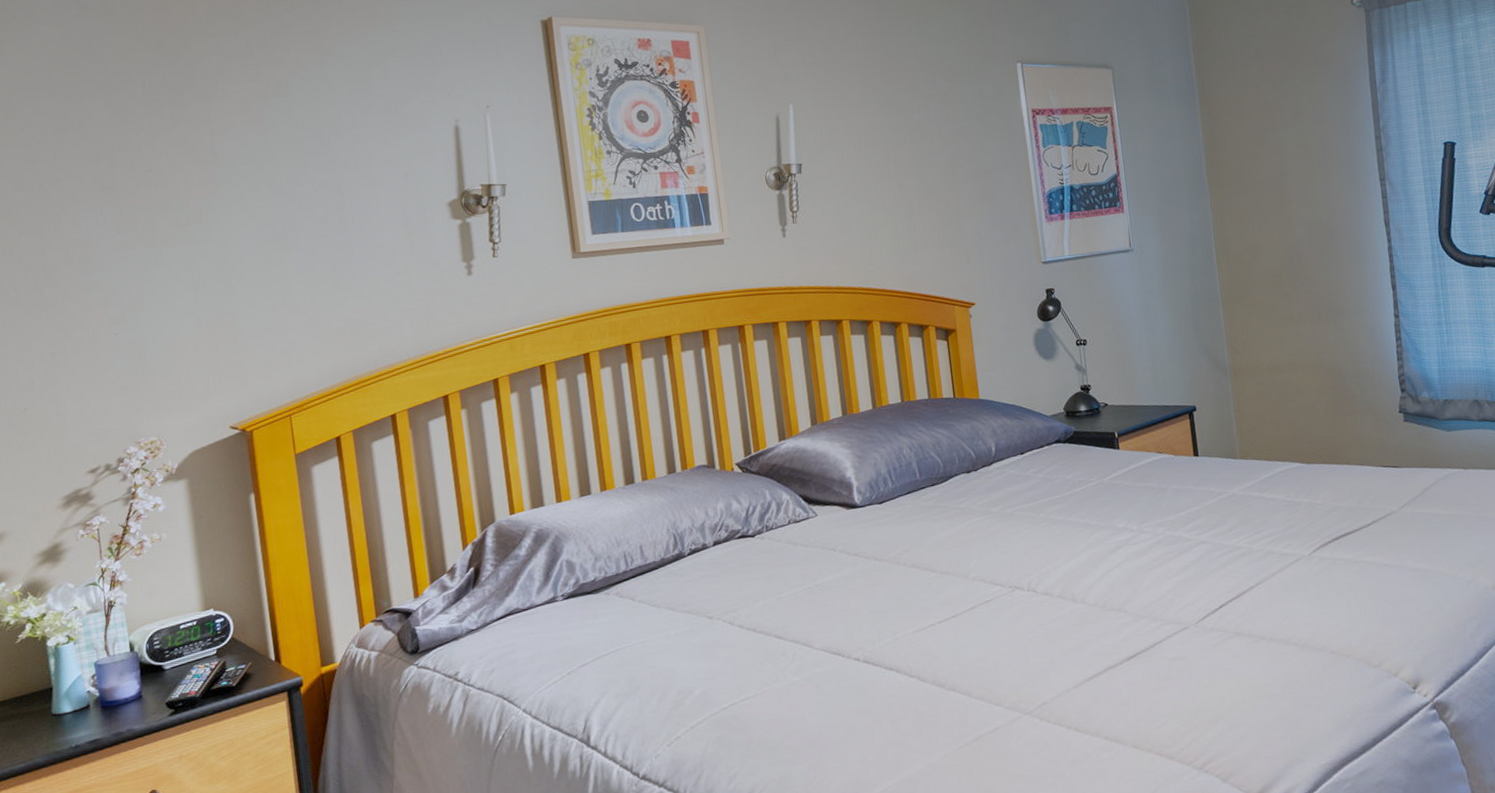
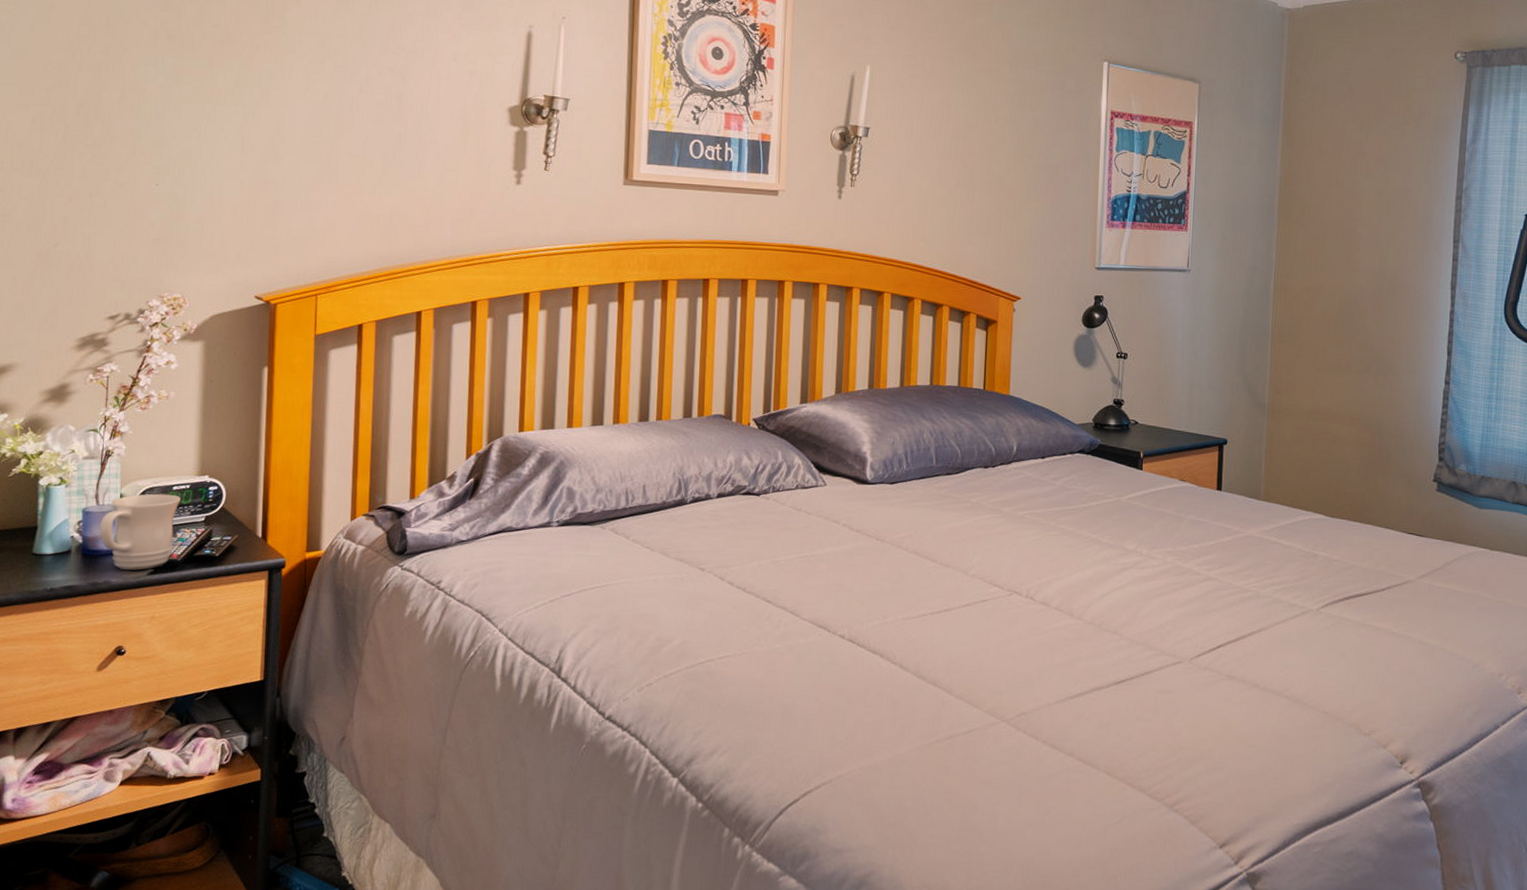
mug: none [114,633,190,715] -> present [100,493,181,570]

